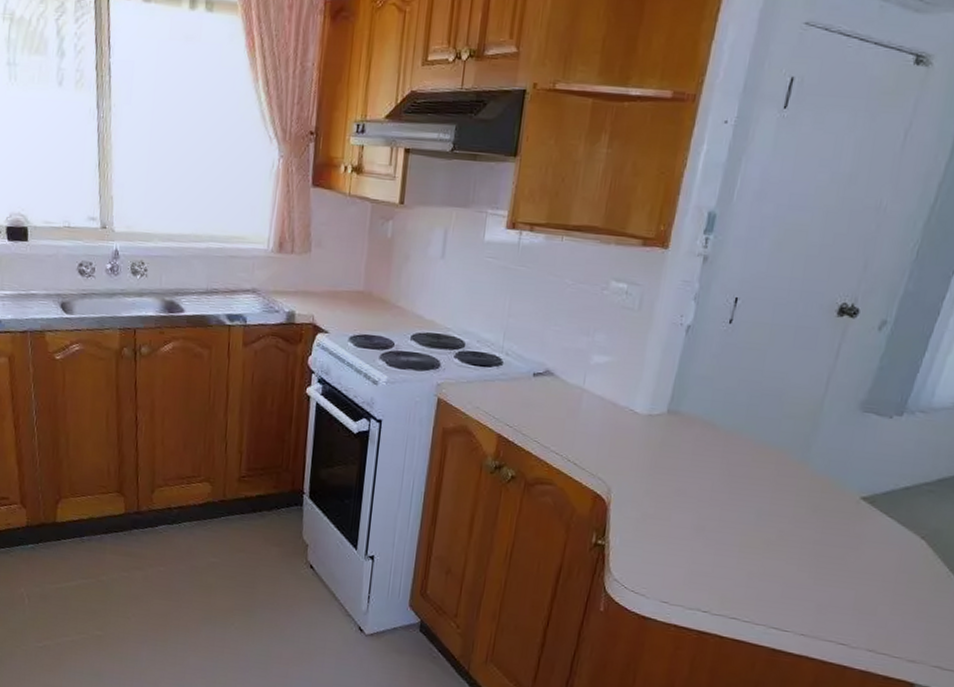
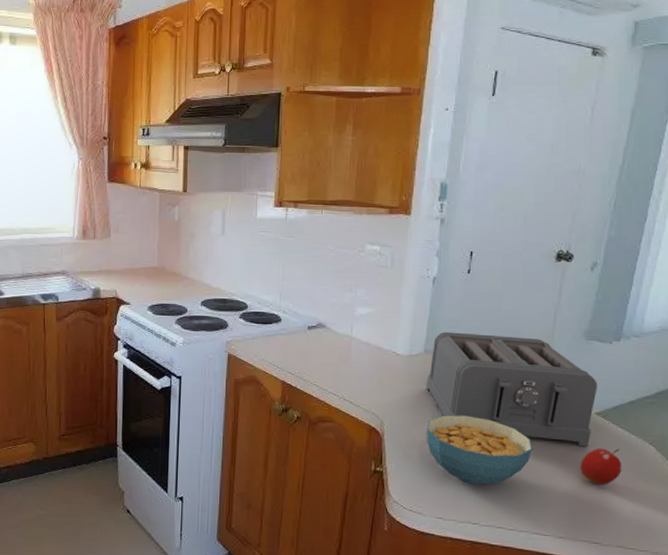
cereal bowl: none [659,486,783,570] -> present [427,415,533,485]
toaster: none [664,390,869,536] -> present [426,332,597,447]
fruit: none [835,537,886,581] -> present [580,448,622,486]

